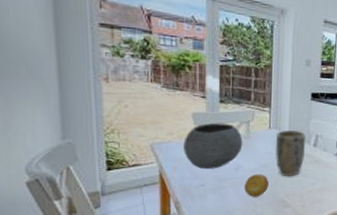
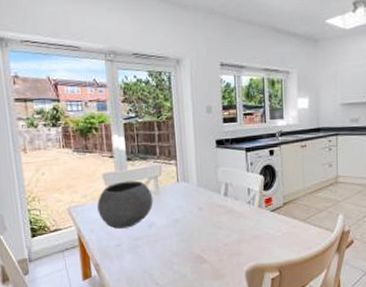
fruit: present [244,174,269,197] -> none [159,230,183,254]
plant pot: present [275,129,306,177] -> none [184,180,216,231]

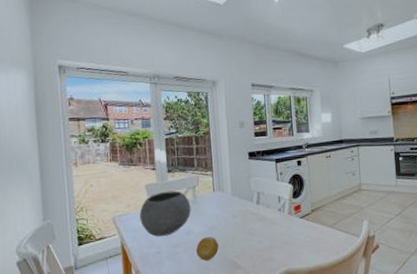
fruit: none [159,230,183,254] -> present [196,237,219,261]

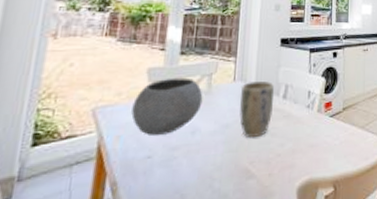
fruit: present [196,237,219,261] -> none [200,137,230,168]
plant pot: none [219,190,249,237] -> present [239,80,275,138]

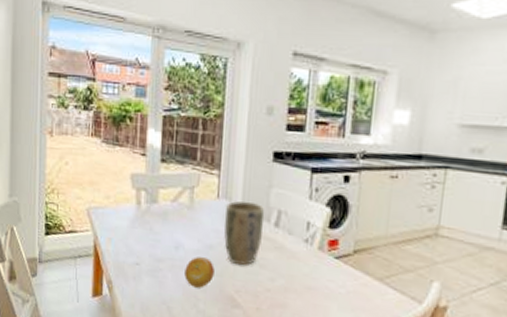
bowl: present [131,77,203,136] -> none [119,186,185,245]
fruit: none [200,137,230,168] -> present [184,257,214,288]

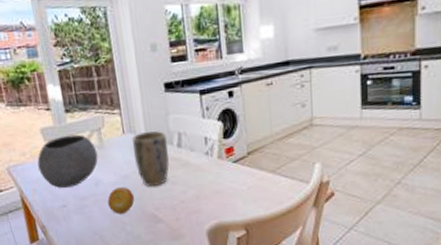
bowl: none [119,186,185,245] -> present [37,134,98,189]

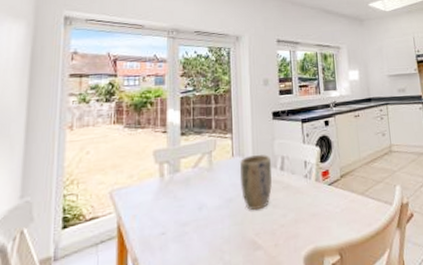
bowl: present [37,134,98,189] -> none [144,156,206,214]
fruit: present [108,187,134,214] -> none [209,211,236,242]

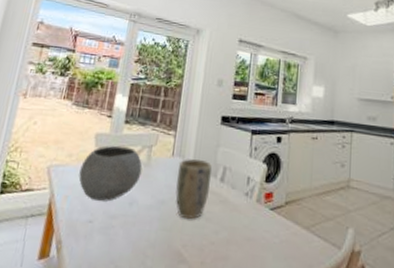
bowl: none [144,156,206,214] -> present [78,145,142,202]

